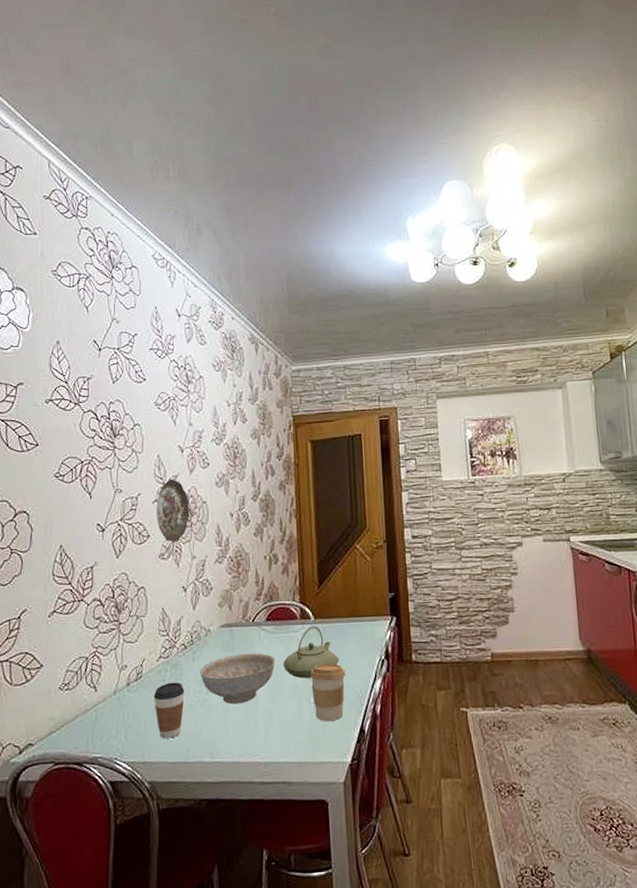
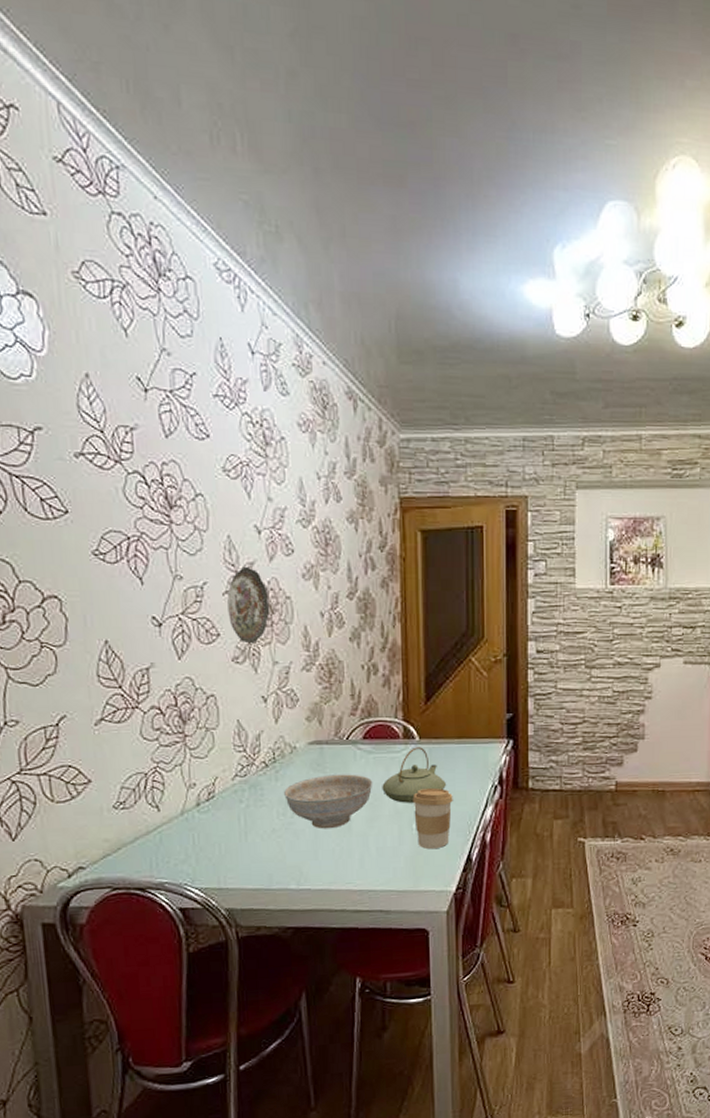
coffee cup: present [153,682,185,739] -> none [228,803,266,864]

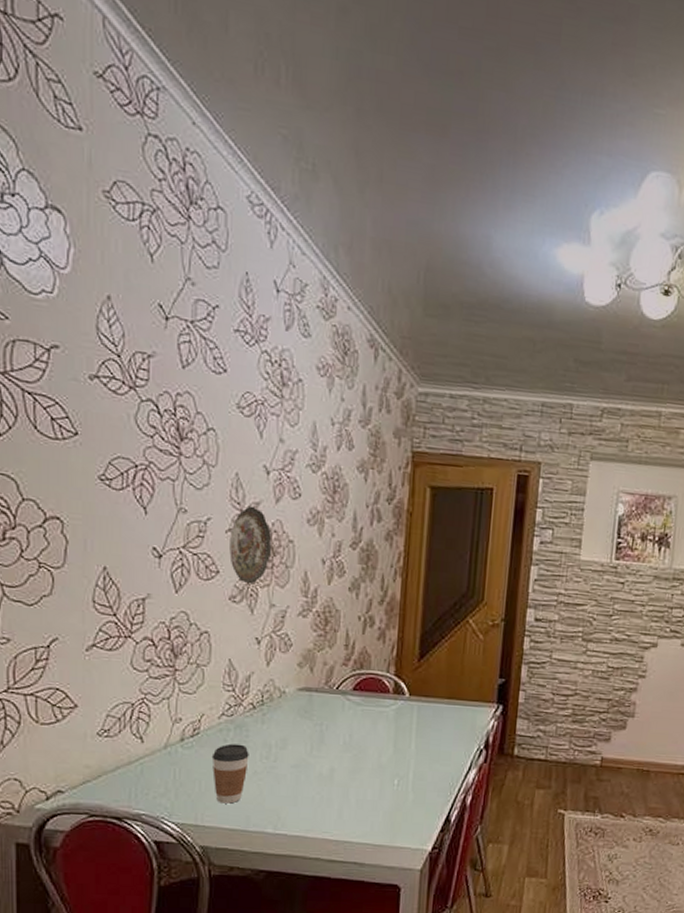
coffee cup: none [228,803,266,864] -> present [211,743,249,804]
decorative bowl: present [284,774,373,829] -> none [269,722,359,777]
teapot: present [382,747,447,803] -> none [367,703,433,759]
coffee cup: present [412,788,453,850] -> none [396,746,438,807]

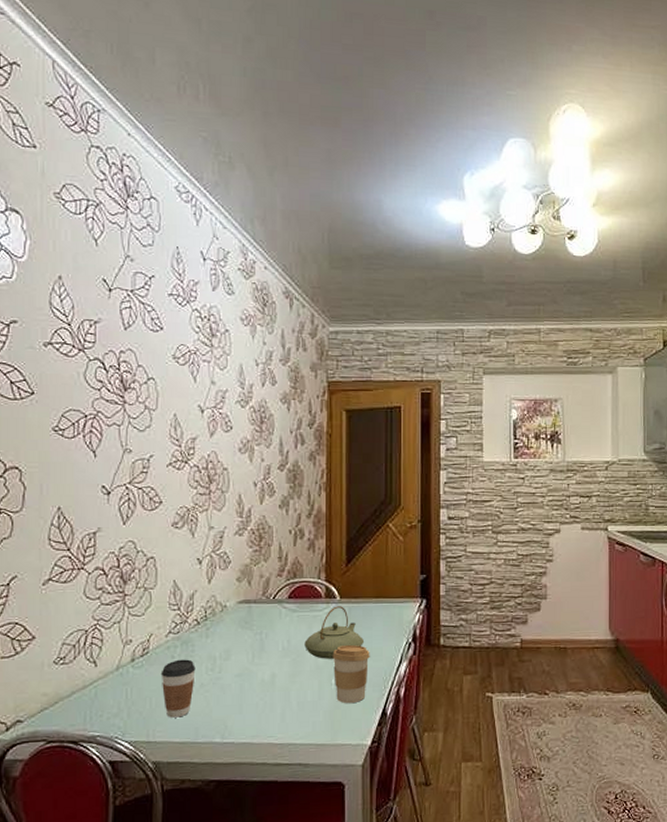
decorative plate: present [229,505,272,585] -> none [171,441,209,511]
teapot: none [367,703,433,759] -> present [304,606,365,659]
coffee cup: none [396,746,438,807] -> present [332,645,370,704]

